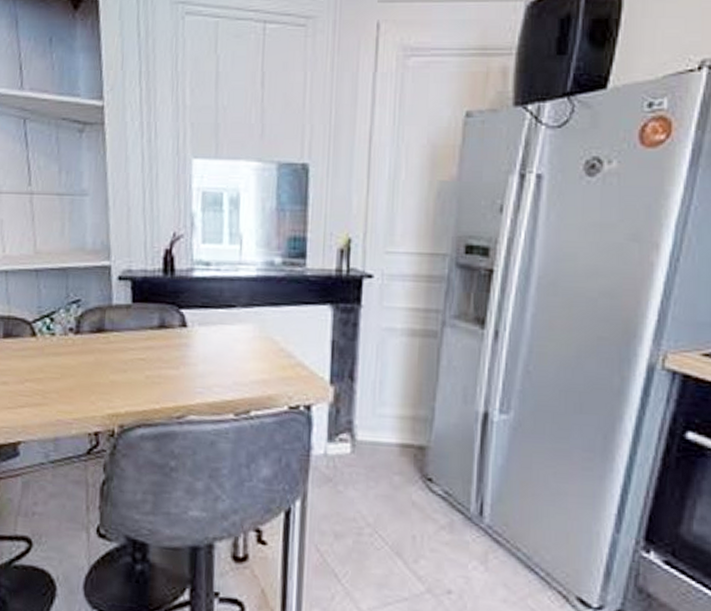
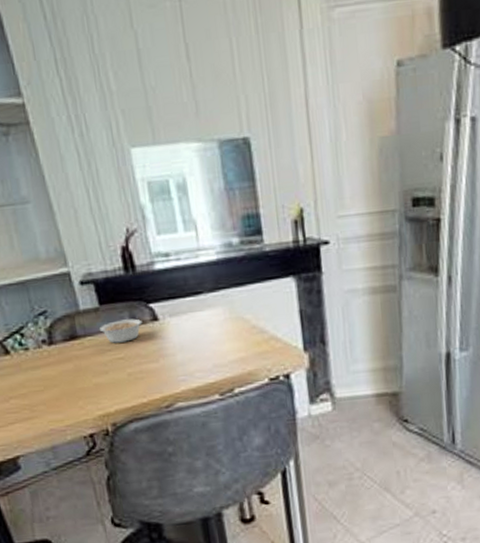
legume: none [126,320,171,344] -> present [99,318,143,343]

